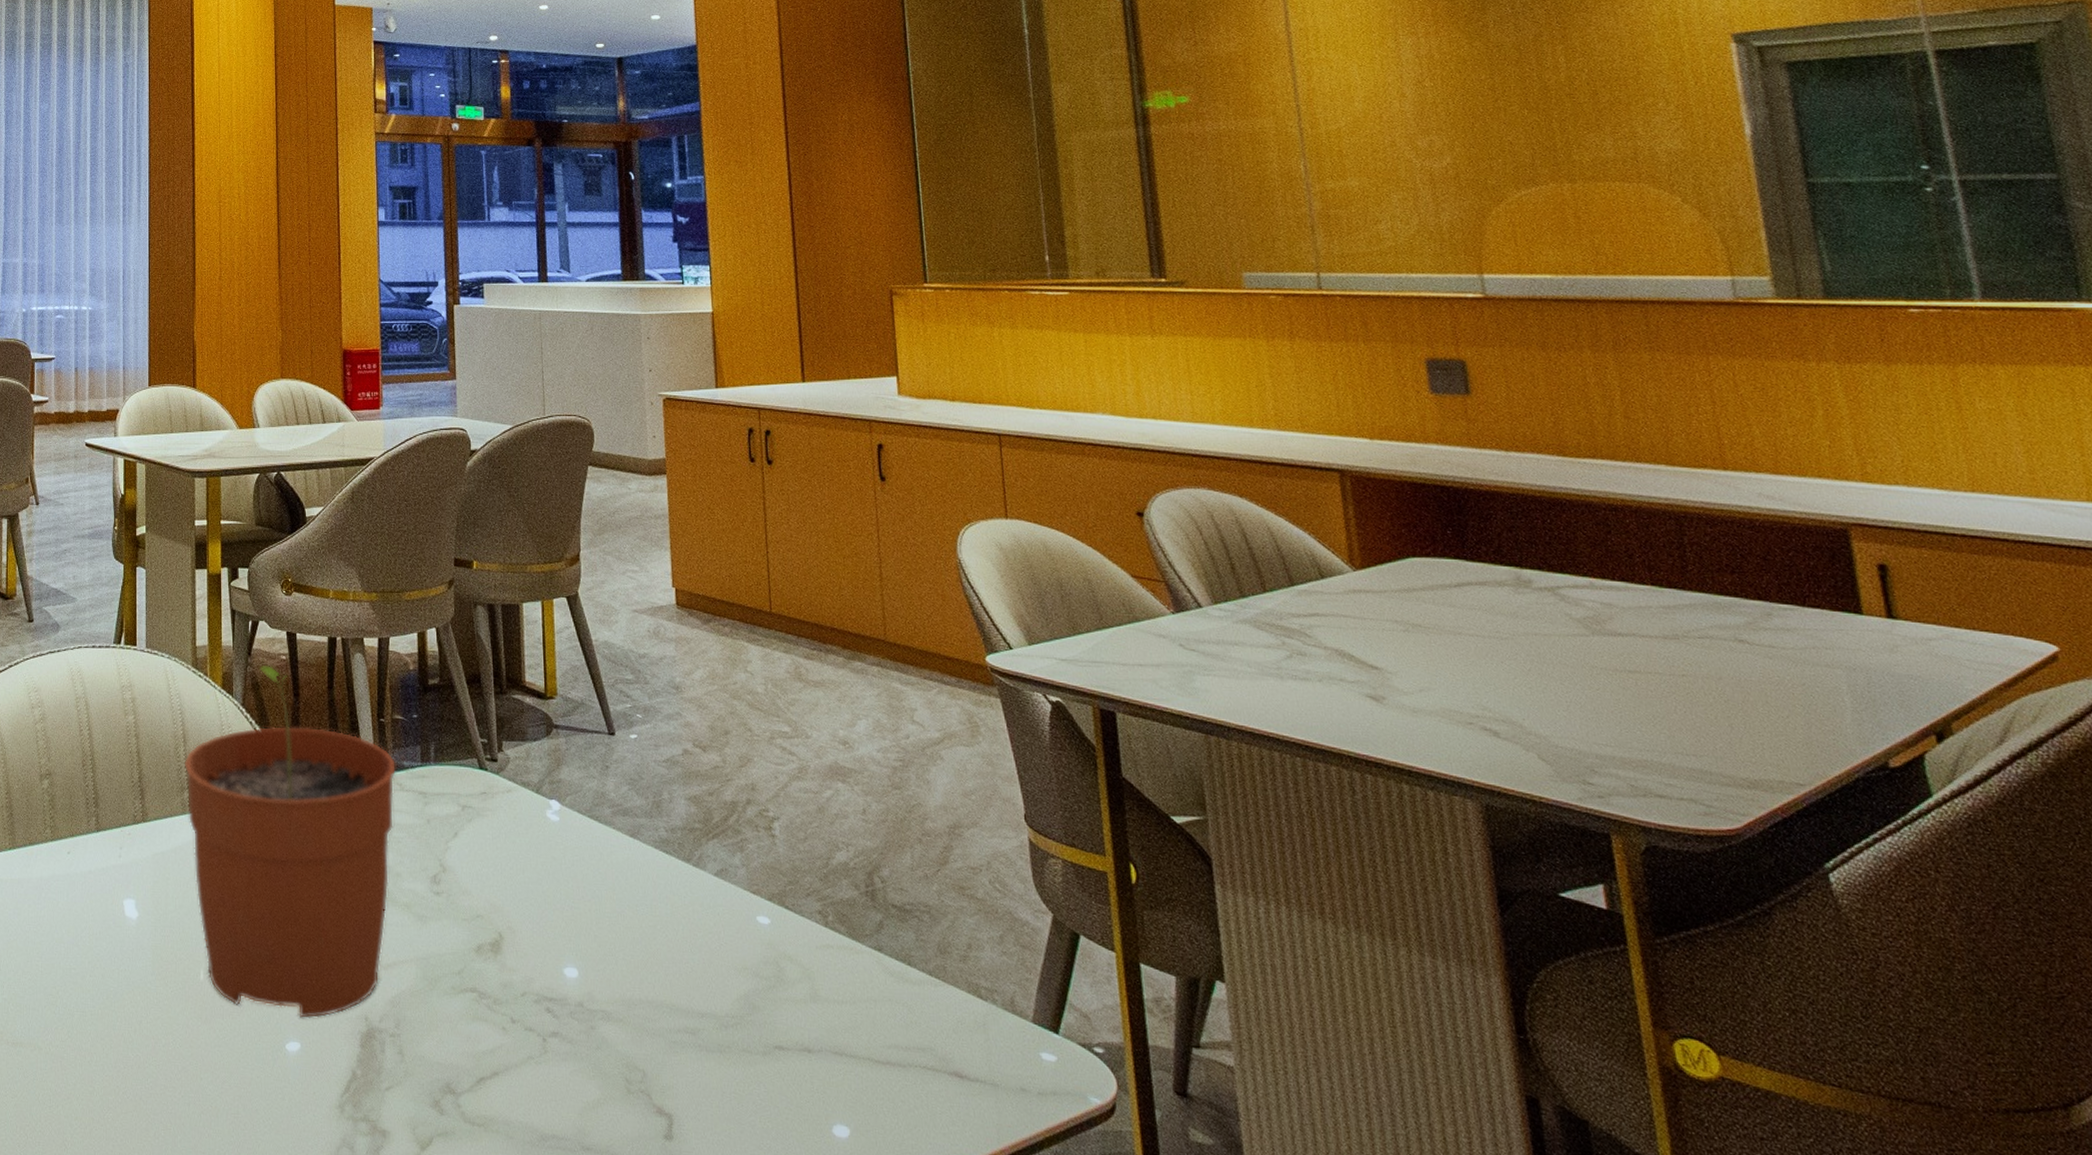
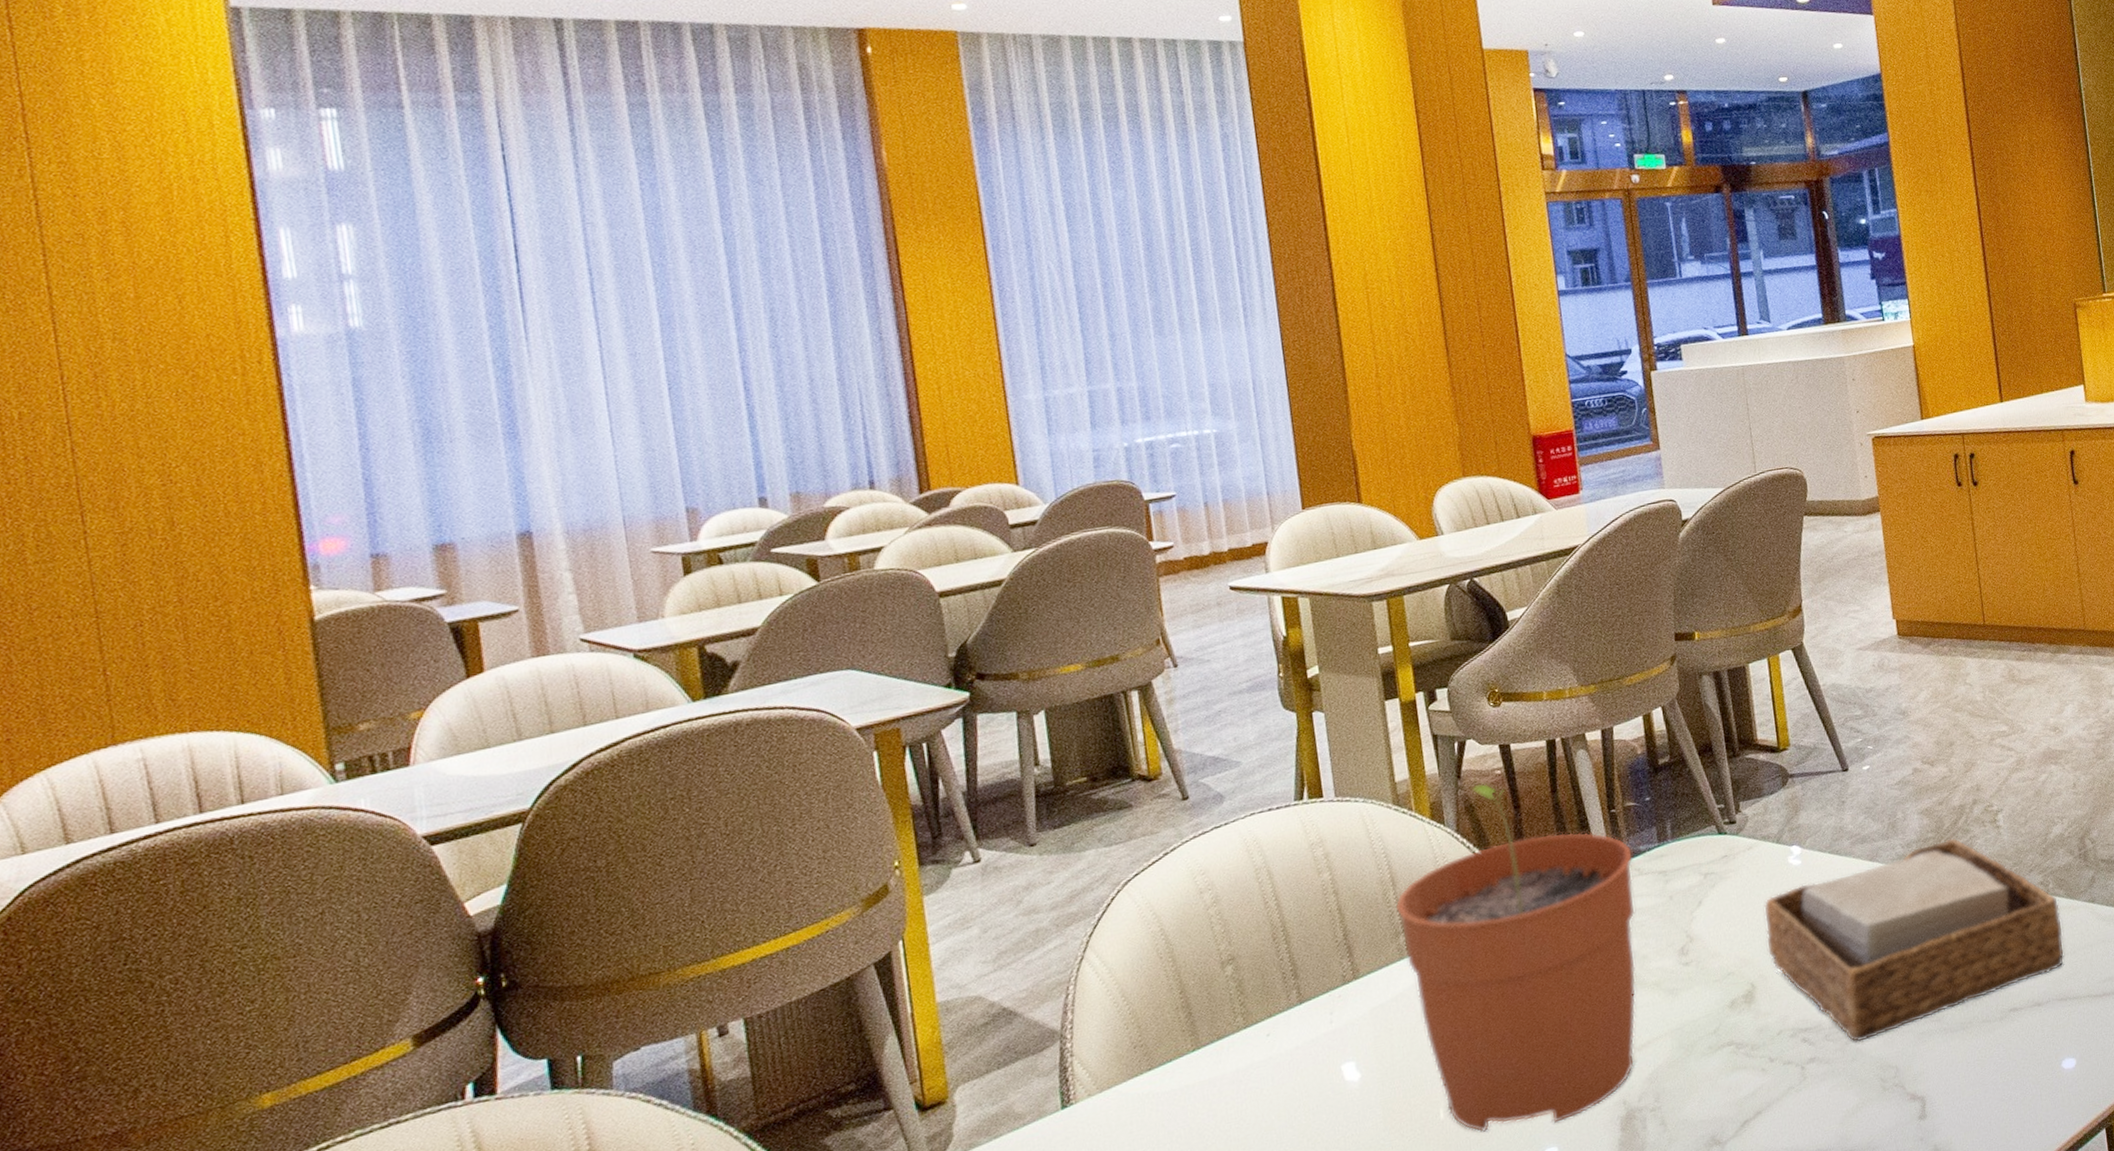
napkin holder: none [518,835,842,1031] -> present [1764,839,2065,1042]

